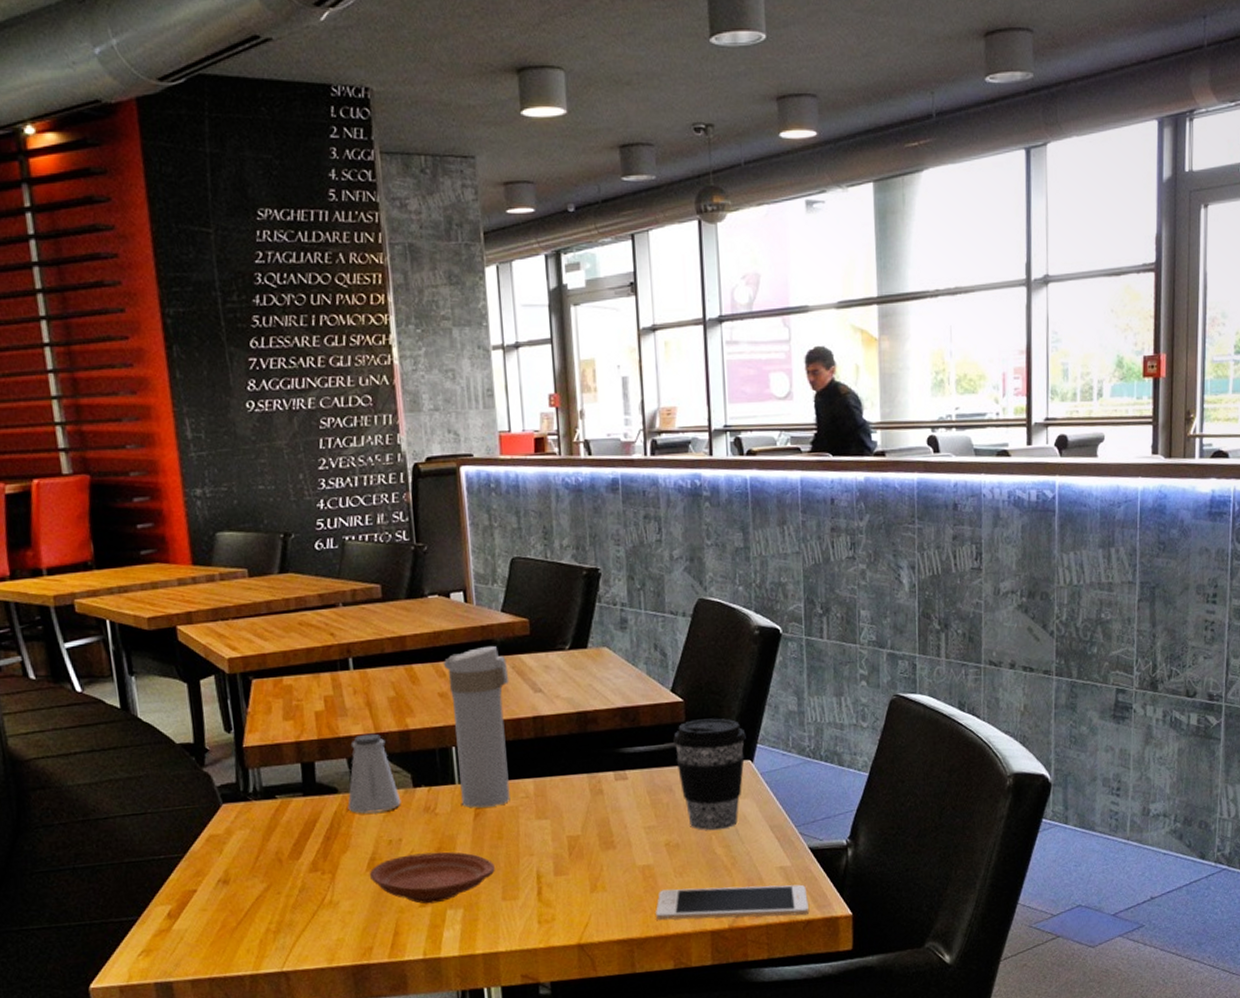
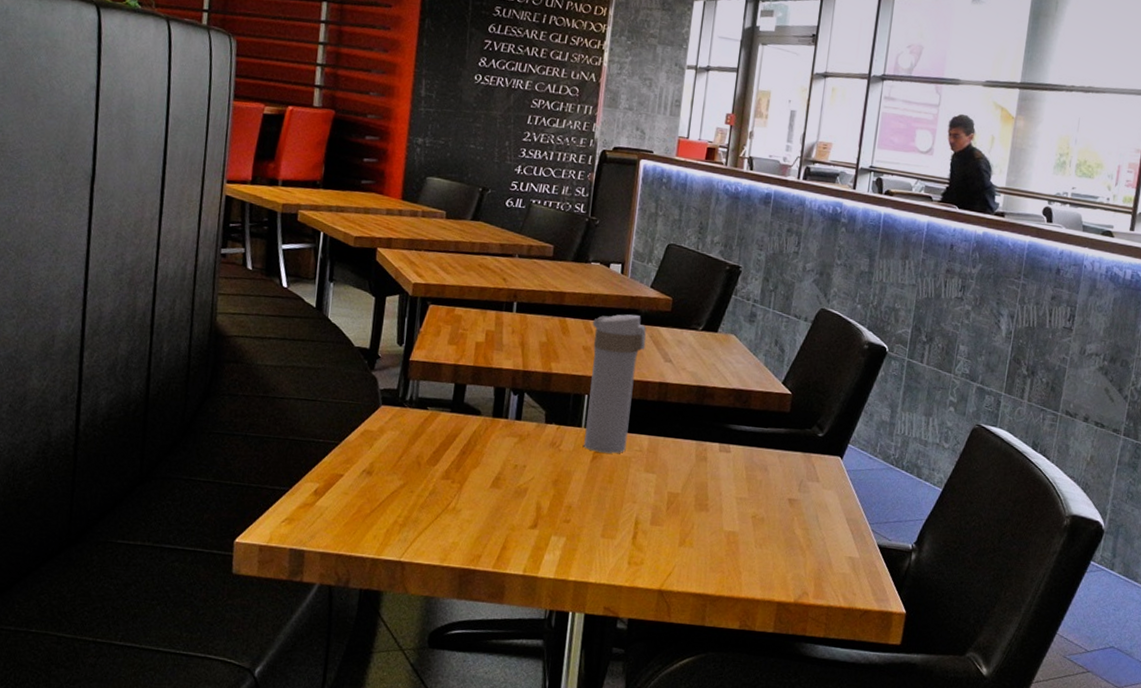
saltshaker: present [347,733,401,814] -> none [486,369,533,440]
plate: present [369,851,495,904] -> none [491,481,601,528]
cell phone: present [656,884,809,921] -> none [732,556,869,605]
coffee cup: present [673,718,746,831] -> none [775,412,841,514]

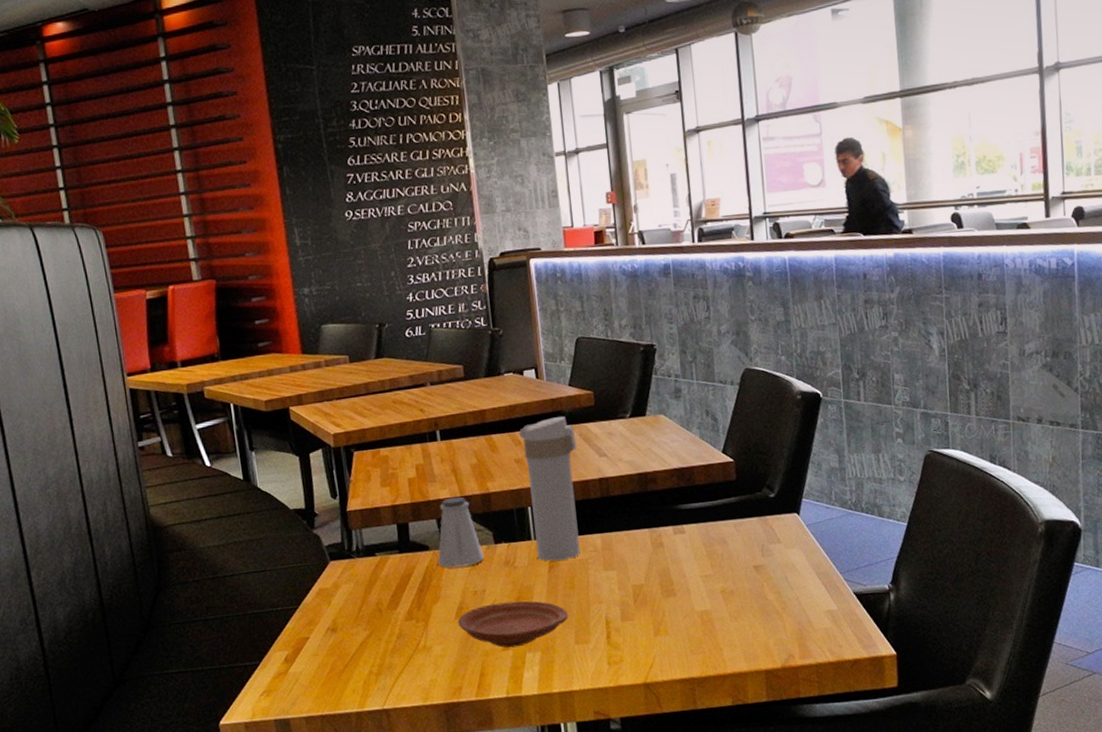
saltshaker: none [486,369,533,440] -> present [437,496,484,568]
plate: none [491,481,601,528] -> present [457,601,568,648]

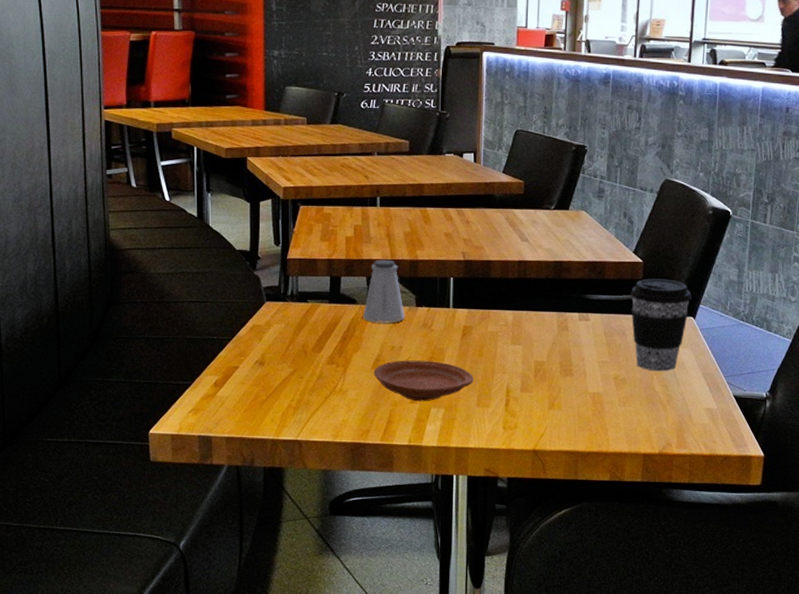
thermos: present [518,417,581,562] -> none [451,200,503,330]
coffee cup: none [725,476,792,579] -> present [631,278,692,372]

